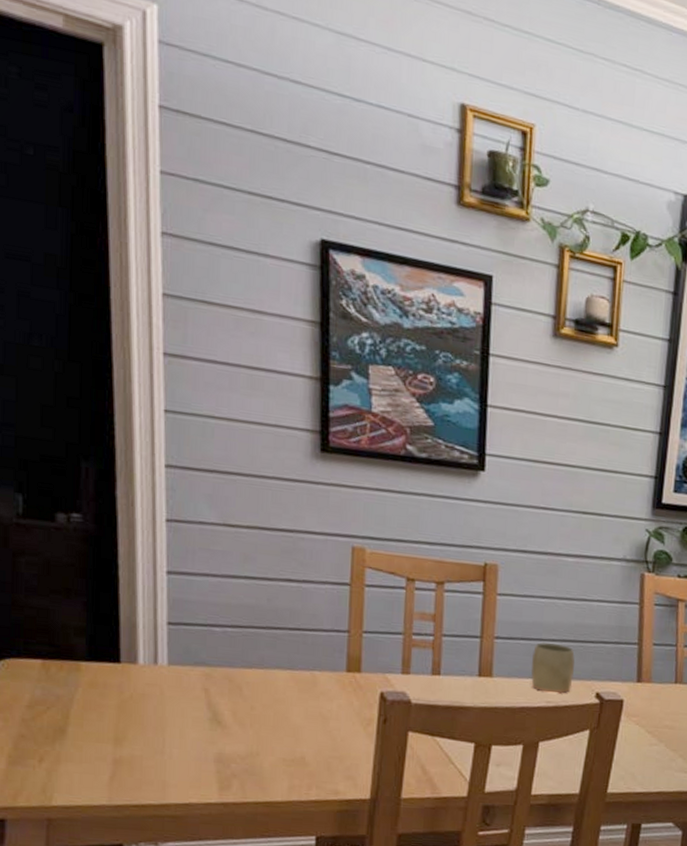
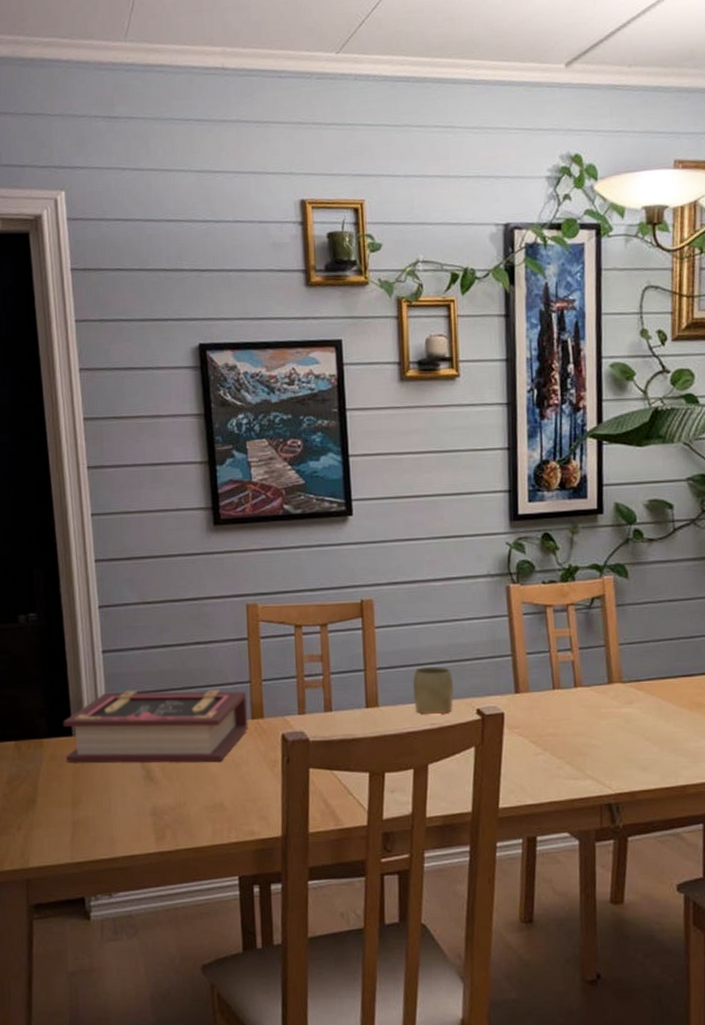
book: none [108,620,343,714] -> present [63,688,248,763]

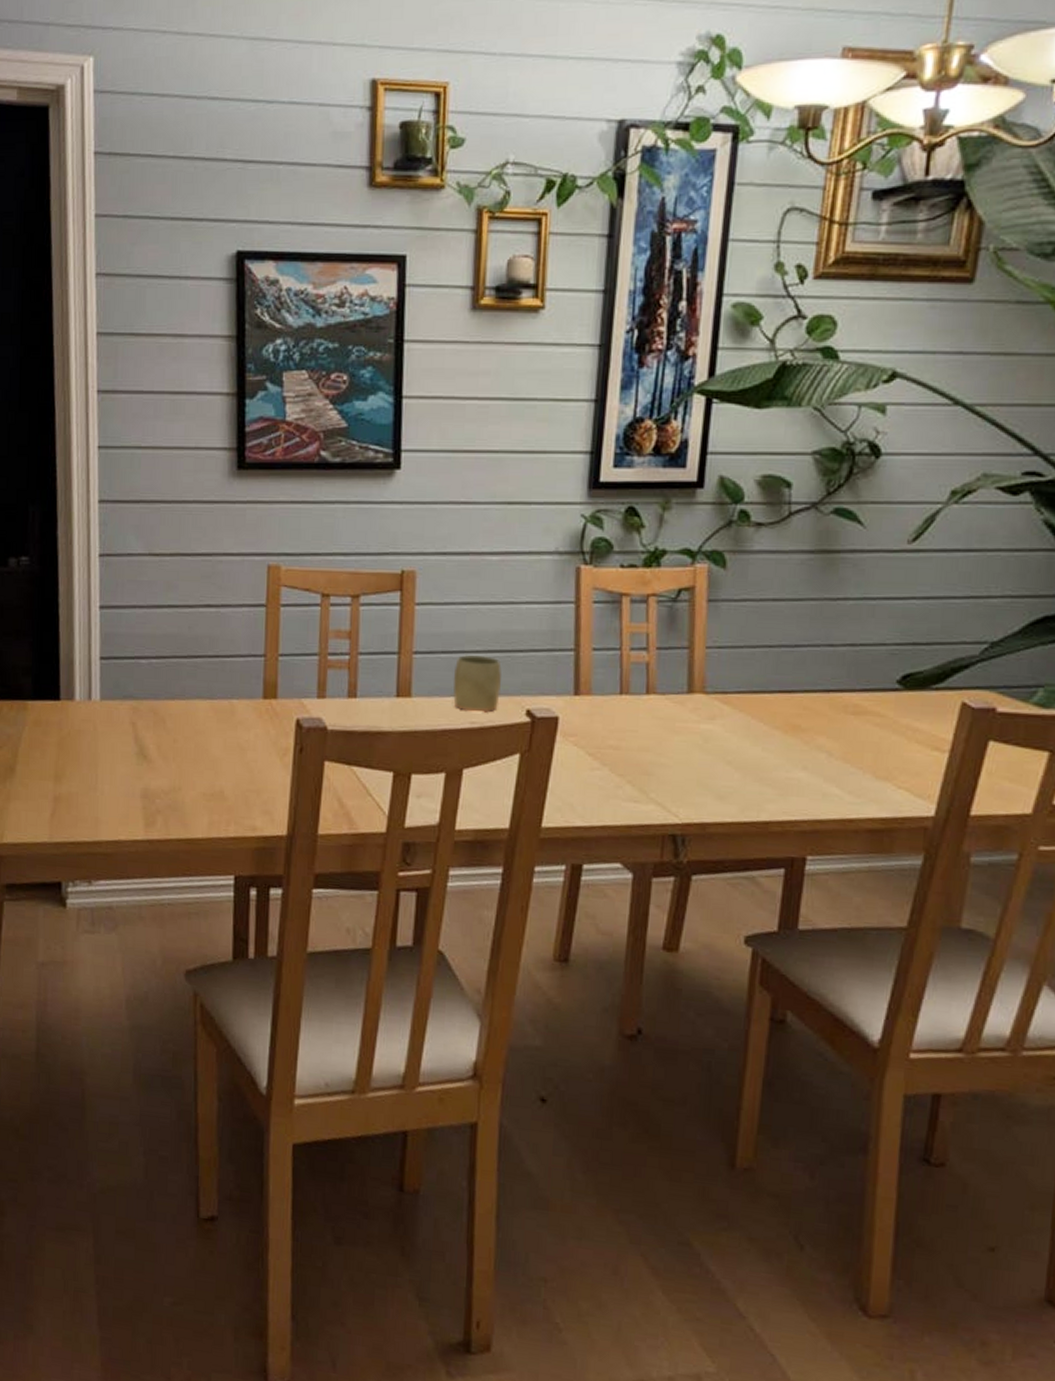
book: present [63,688,248,763] -> none [50,654,260,745]

